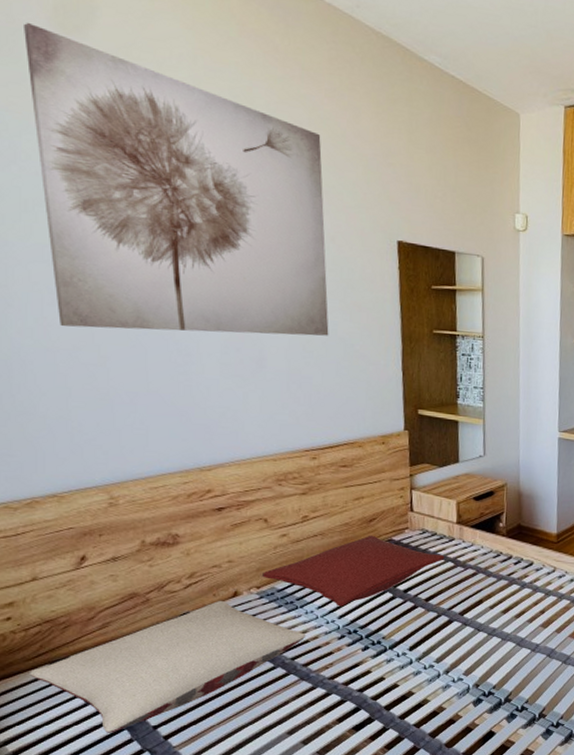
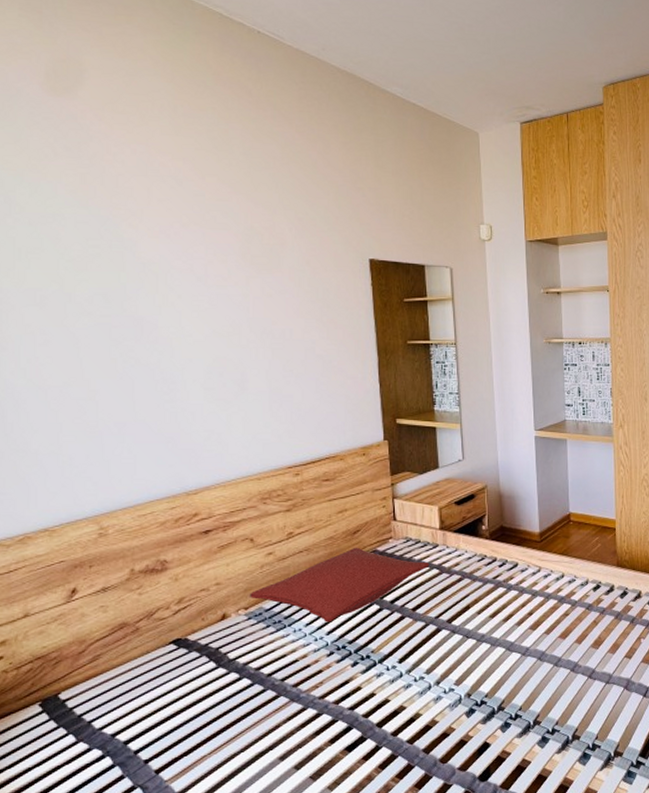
wall art: present [22,22,329,336] -> none [17,88,307,364]
pillow: present [30,600,305,733] -> none [21,624,294,771]

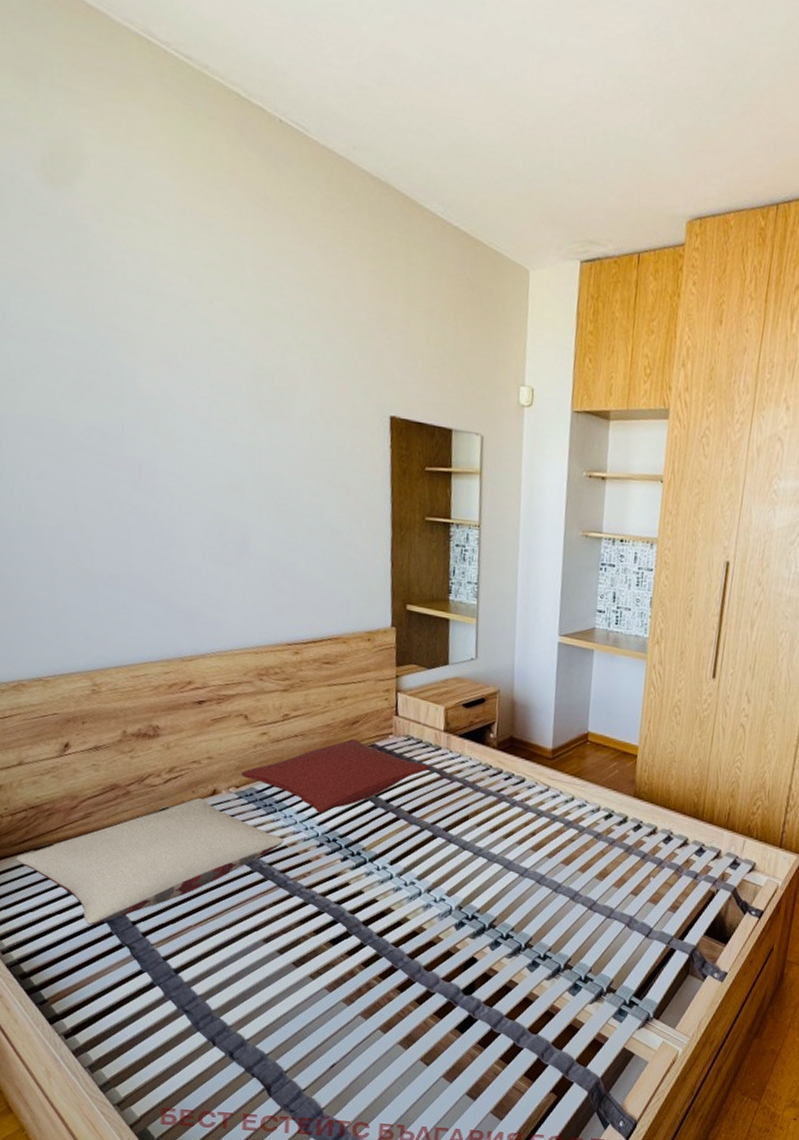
pillow: none [21,624,294,771] -> present [16,797,283,925]

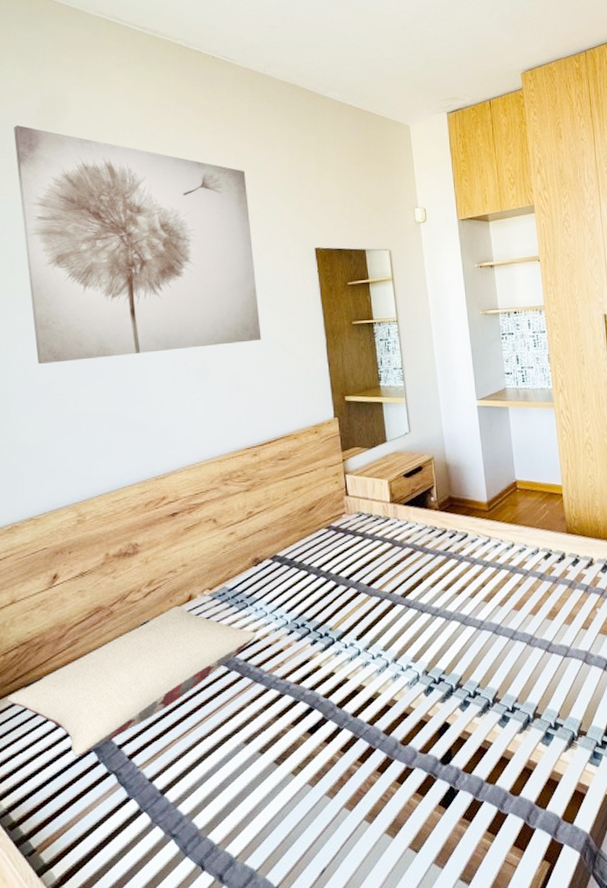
wall art: none [11,174,315,521] -> present [13,125,262,364]
pillow: present [242,738,430,813] -> none [214,523,382,601]

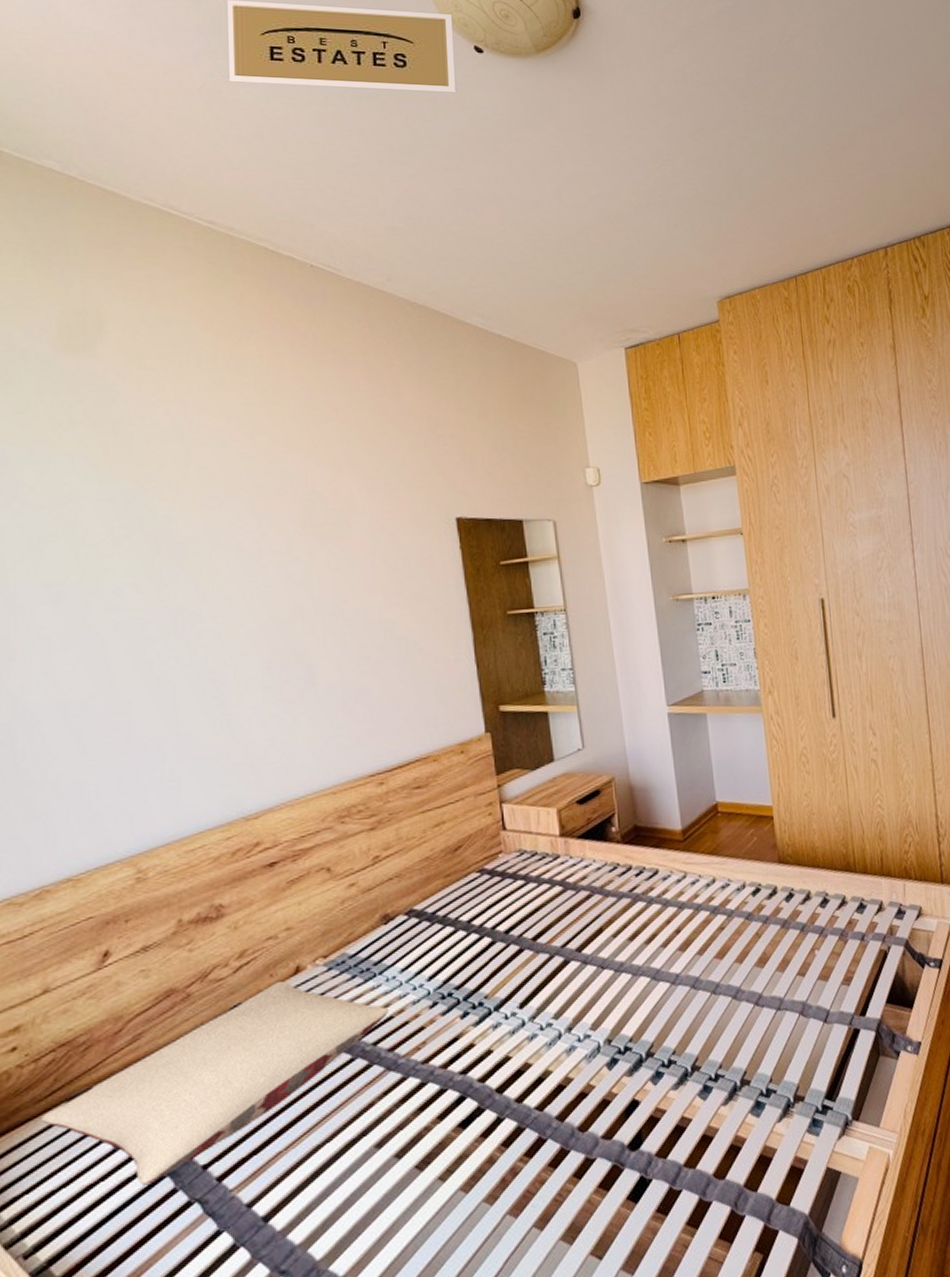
wall art: present [13,125,262,364] -> none [23,348,387,673]

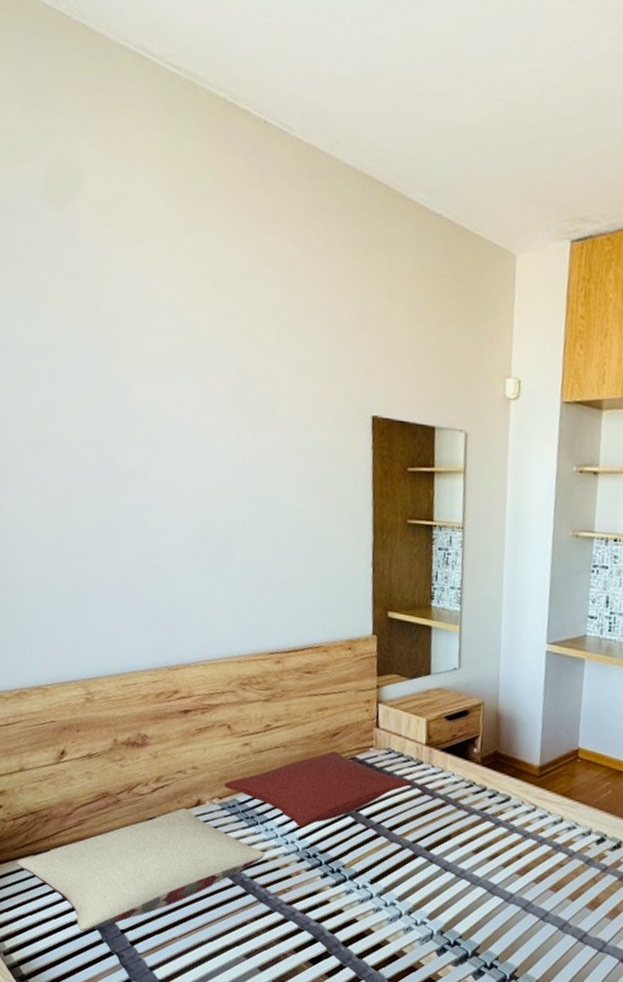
pillow: none [329,867,551,966] -> present [225,751,412,827]

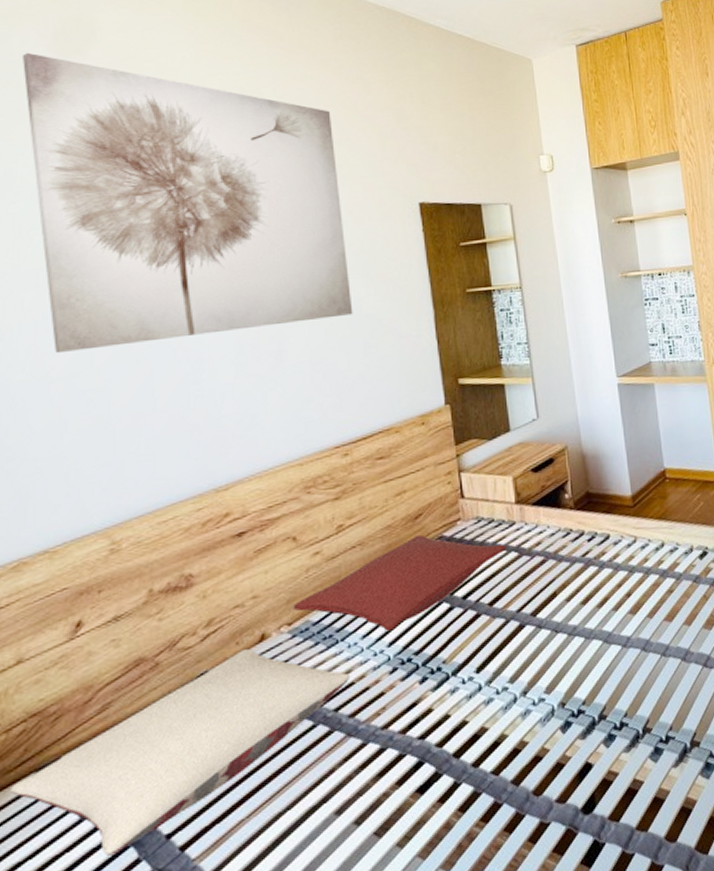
wall art: none [18,198,297,526] -> present [21,52,353,353]

